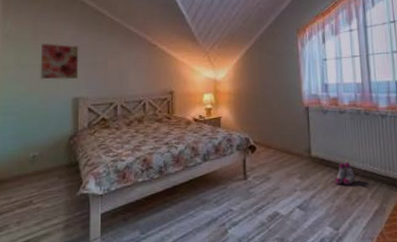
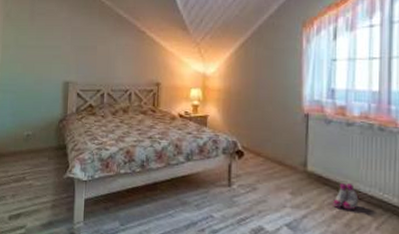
wall art: present [40,43,79,80] -> none [35,24,71,63]

